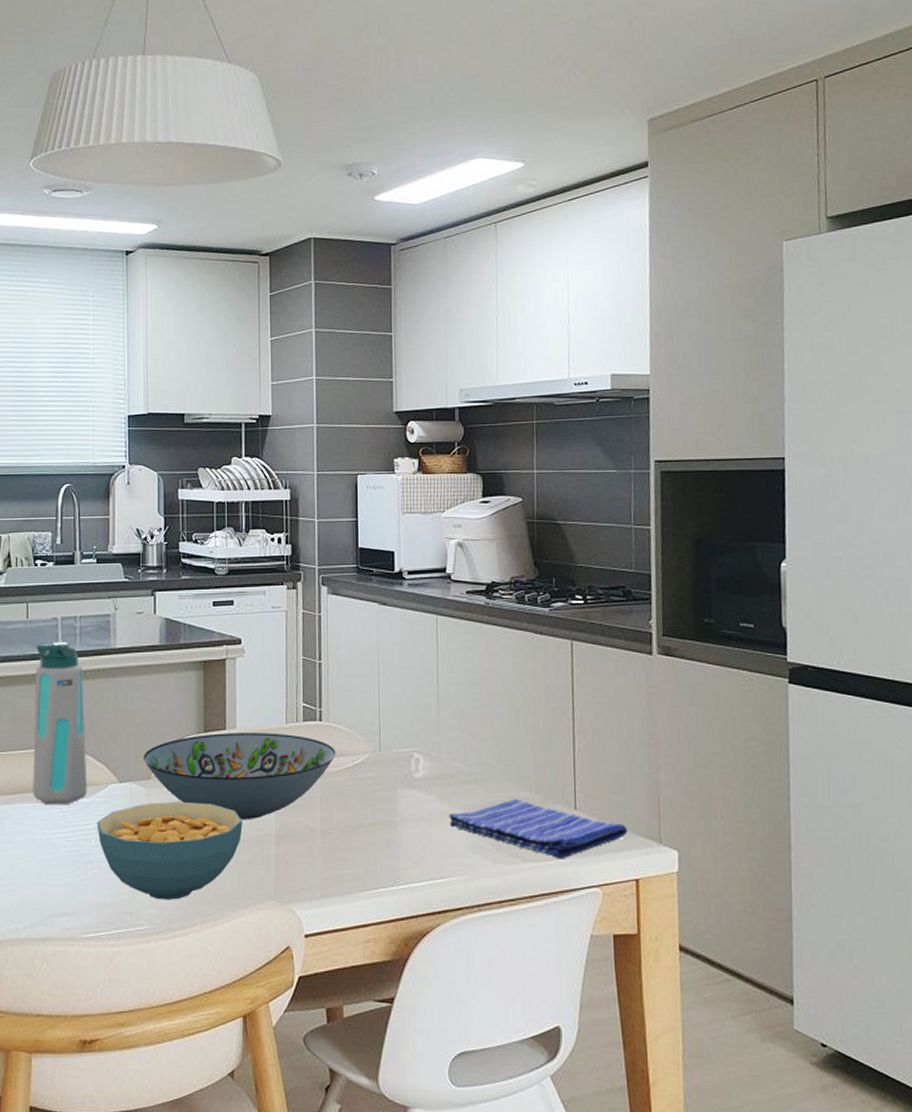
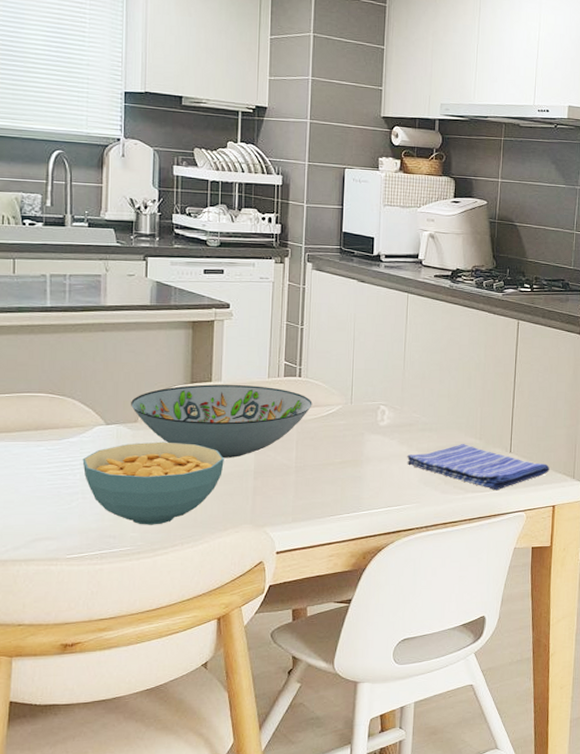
water bottle: present [33,641,87,805] -> none [17,297,74,444]

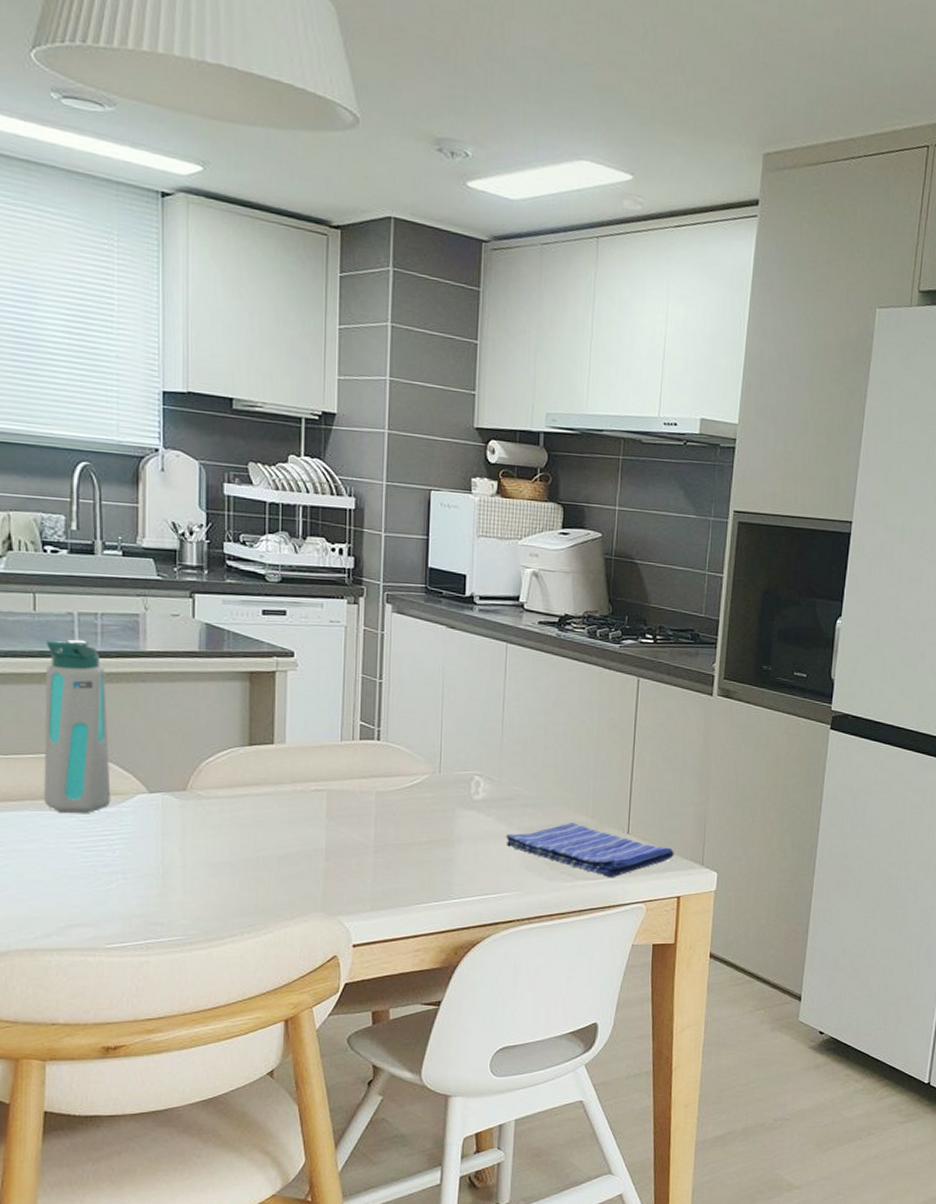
water bottle: none [17,297,74,444] -> present [44,639,111,814]
cereal bowl: present [82,441,224,525] -> none [122,814,290,911]
decorative bowl: present [131,384,312,459] -> none [178,747,394,835]

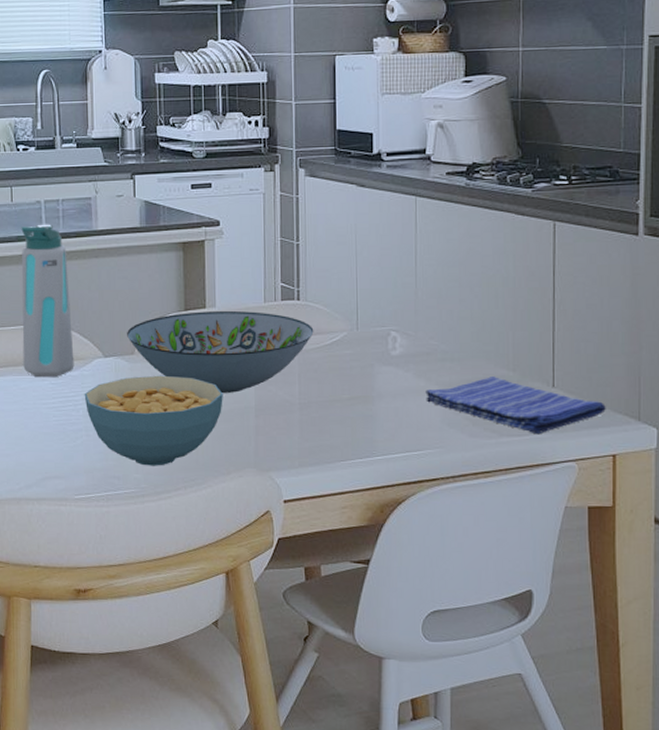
cereal bowl: none [122,814,290,911] -> present [84,375,223,466]
decorative bowl: none [178,747,394,835] -> present [127,311,314,394]

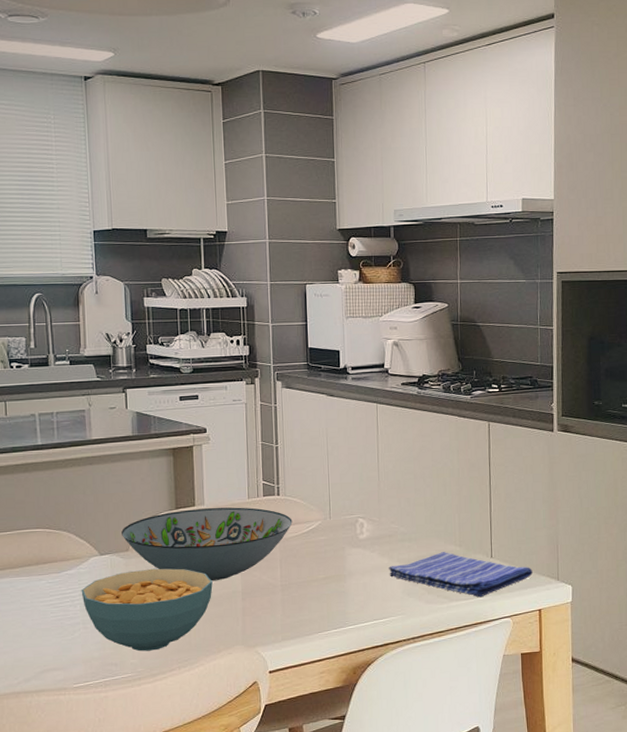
water bottle: present [21,224,75,378] -> none [16,435,71,578]

